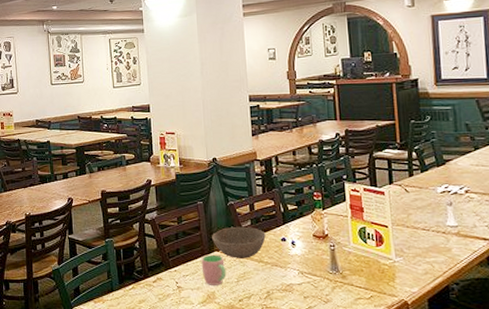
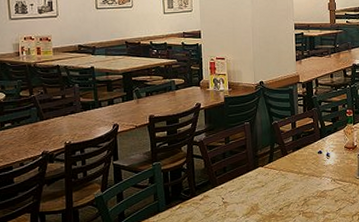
cup: present [201,254,227,285] -> none [246,170,269,198]
bowl: present [212,226,266,259] -> none [257,142,305,172]

